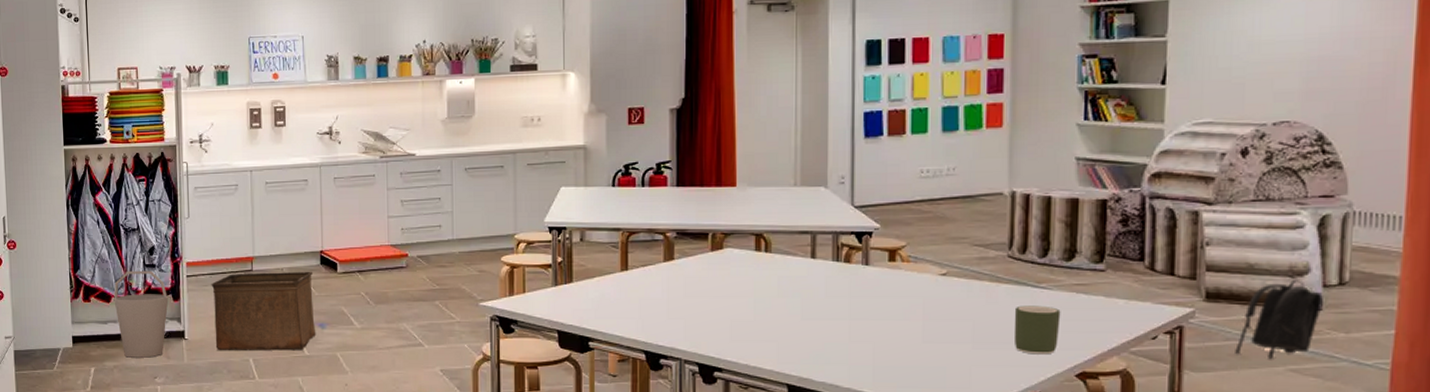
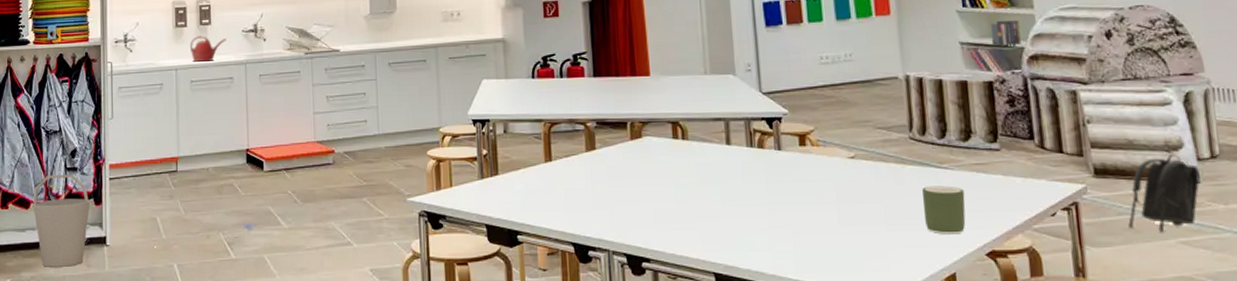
storage bin: present [211,271,316,351] -> none [134,170,243,257]
watering can: none [264,137,301,165] -> present [189,36,227,63]
books: none [1111,135,1146,162] -> present [990,20,1022,46]

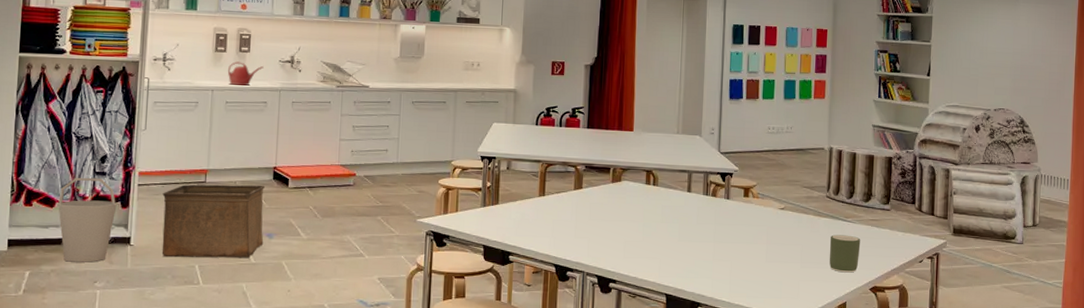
storage bin: none [134,170,243,257] -> present [161,184,265,258]
books: present [990,20,1022,46] -> none [895,111,917,131]
backpack: present [1128,153,1200,233] -> none [971,221,1024,279]

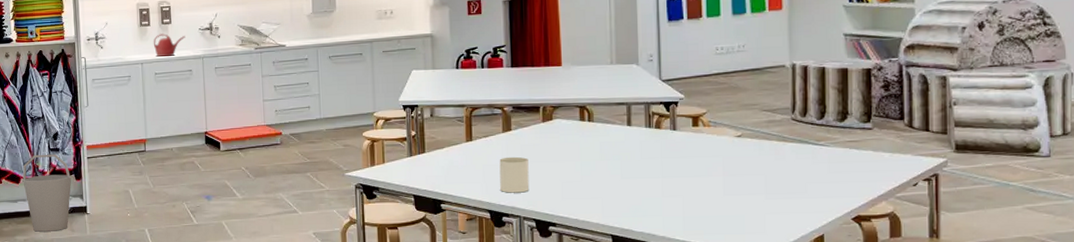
storage bin: present [161,184,265,258] -> none [109,150,204,223]
cup: none [567,213,596,249] -> present [499,156,529,193]
mug: present [829,234,861,273] -> none [799,160,838,202]

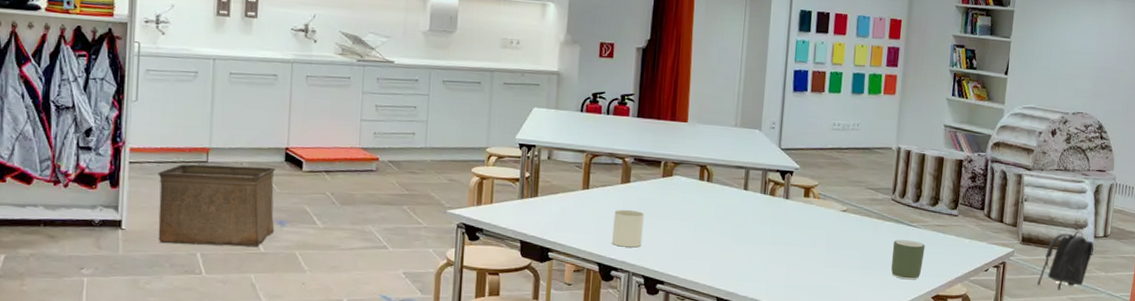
bucket: present [22,154,72,232] -> none [36,151,105,247]
storage bin: none [109,150,204,223] -> present [158,164,275,247]
watering can: present [153,34,186,57] -> none [231,28,273,56]
mug: none [799,160,838,202] -> present [891,240,925,280]
backpack: none [982,131,1051,200] -> present [1037,230,1094,291]

